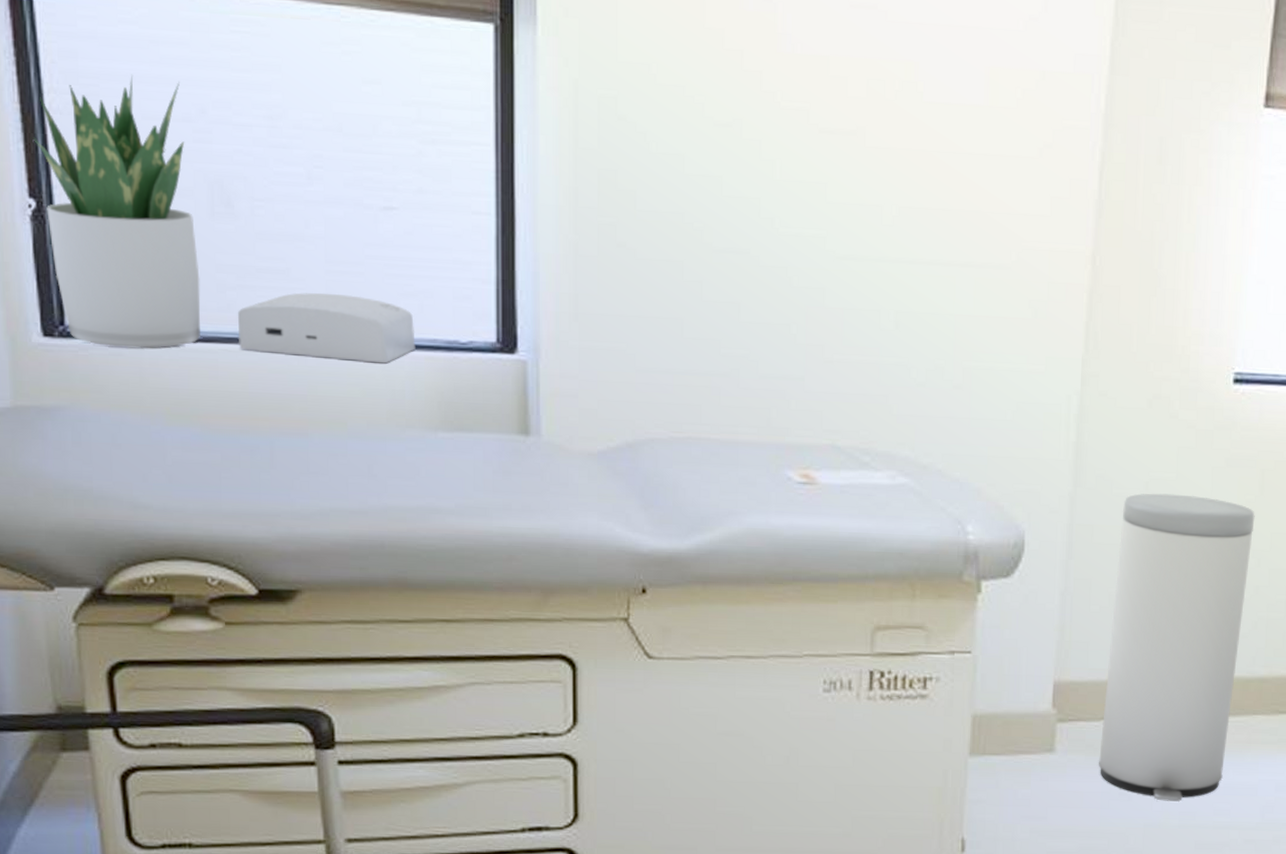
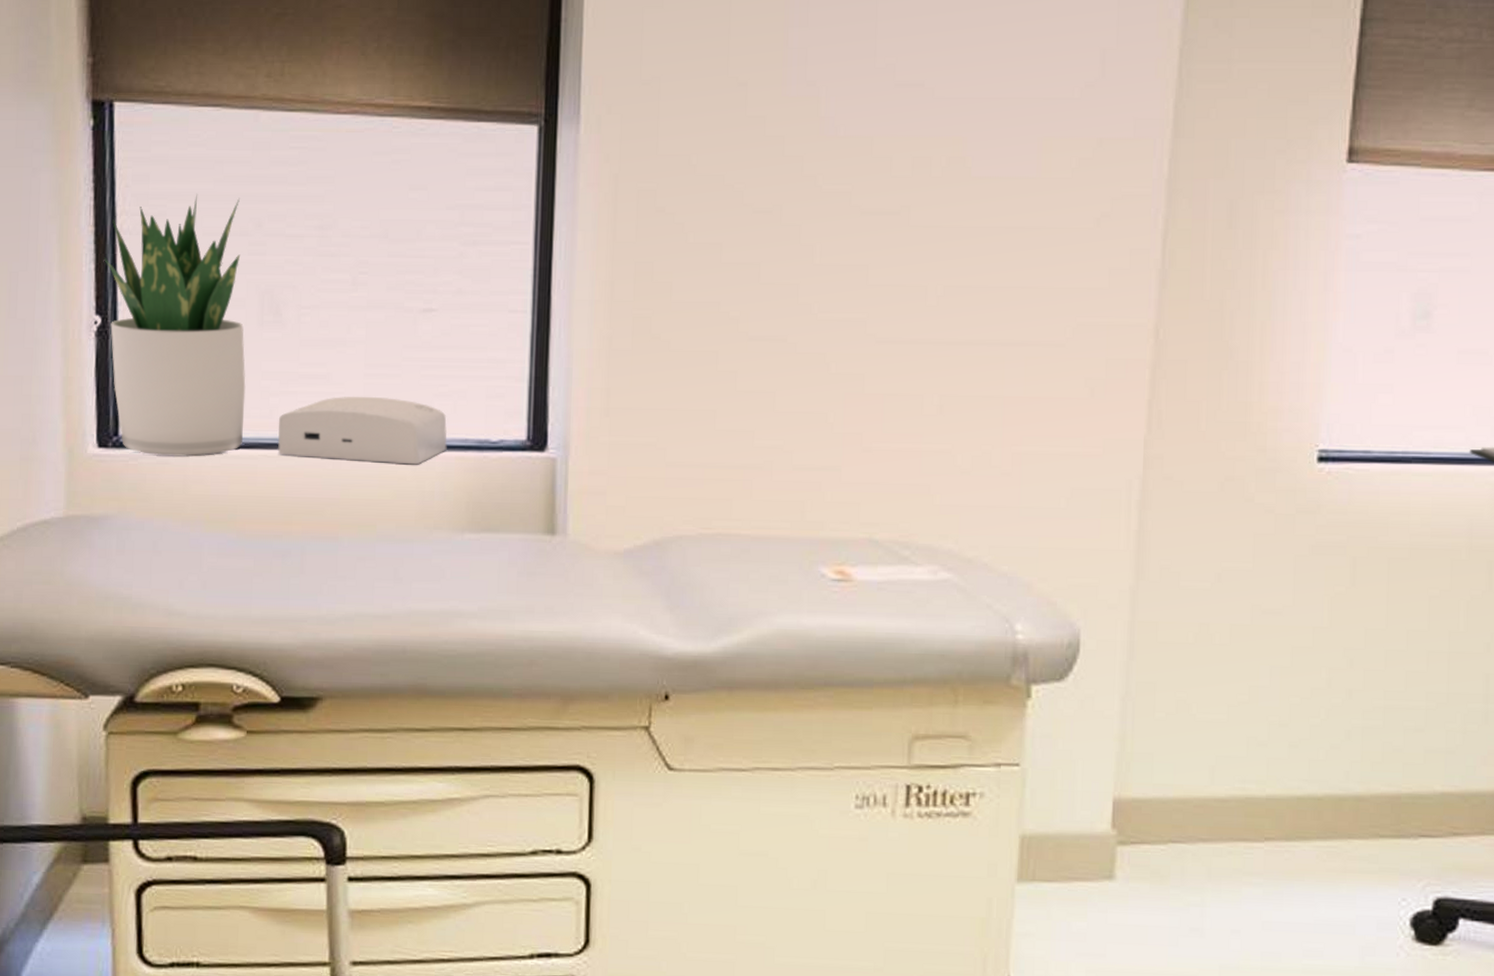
pedal bin: present [1099,493,1255,802] -> none [1166,585,1346,940]

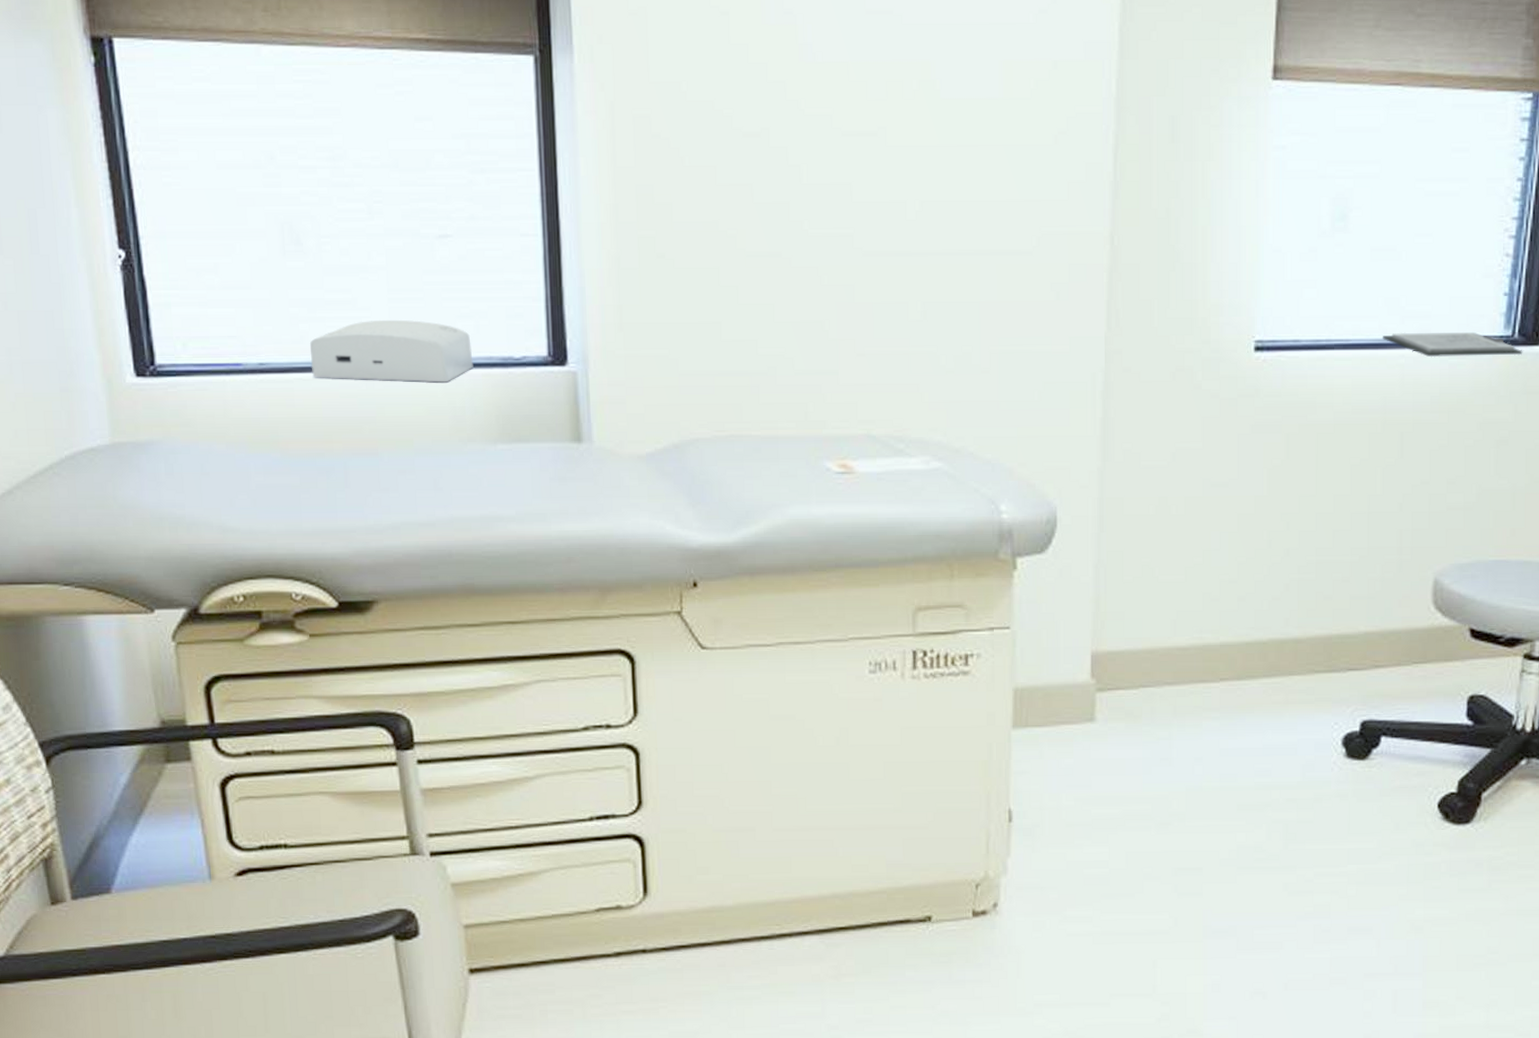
planter: present [104,194,246,457] -> none [121,129,277,383]

